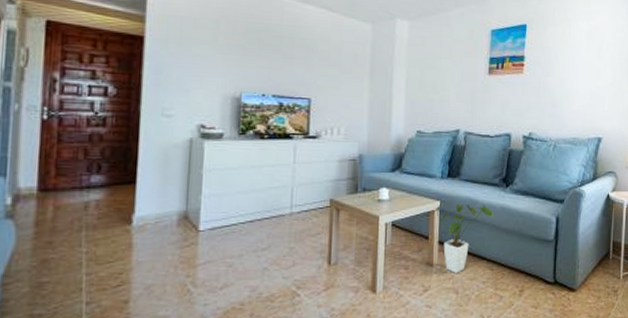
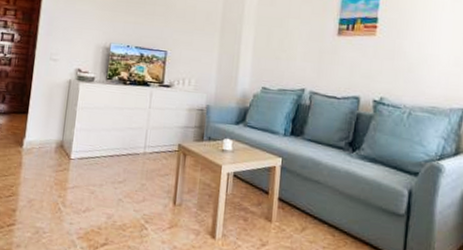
house plant: present [431,203,494,273] -> none [272,161,338,234]

